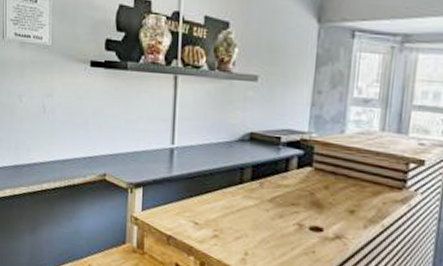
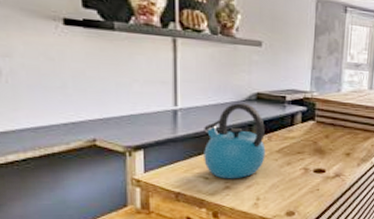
kettle: none [195,143,257,228] -> present [204,103,266,179]

